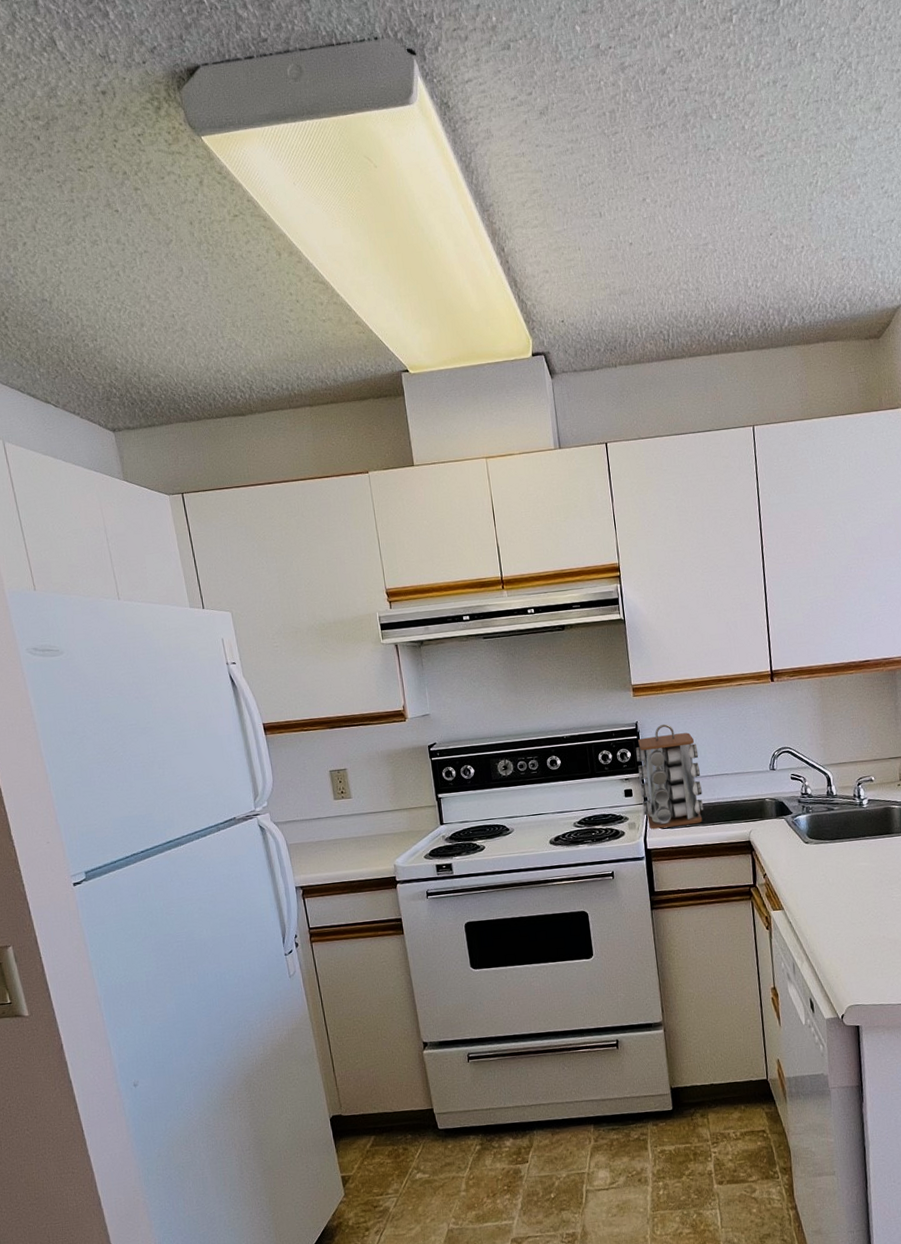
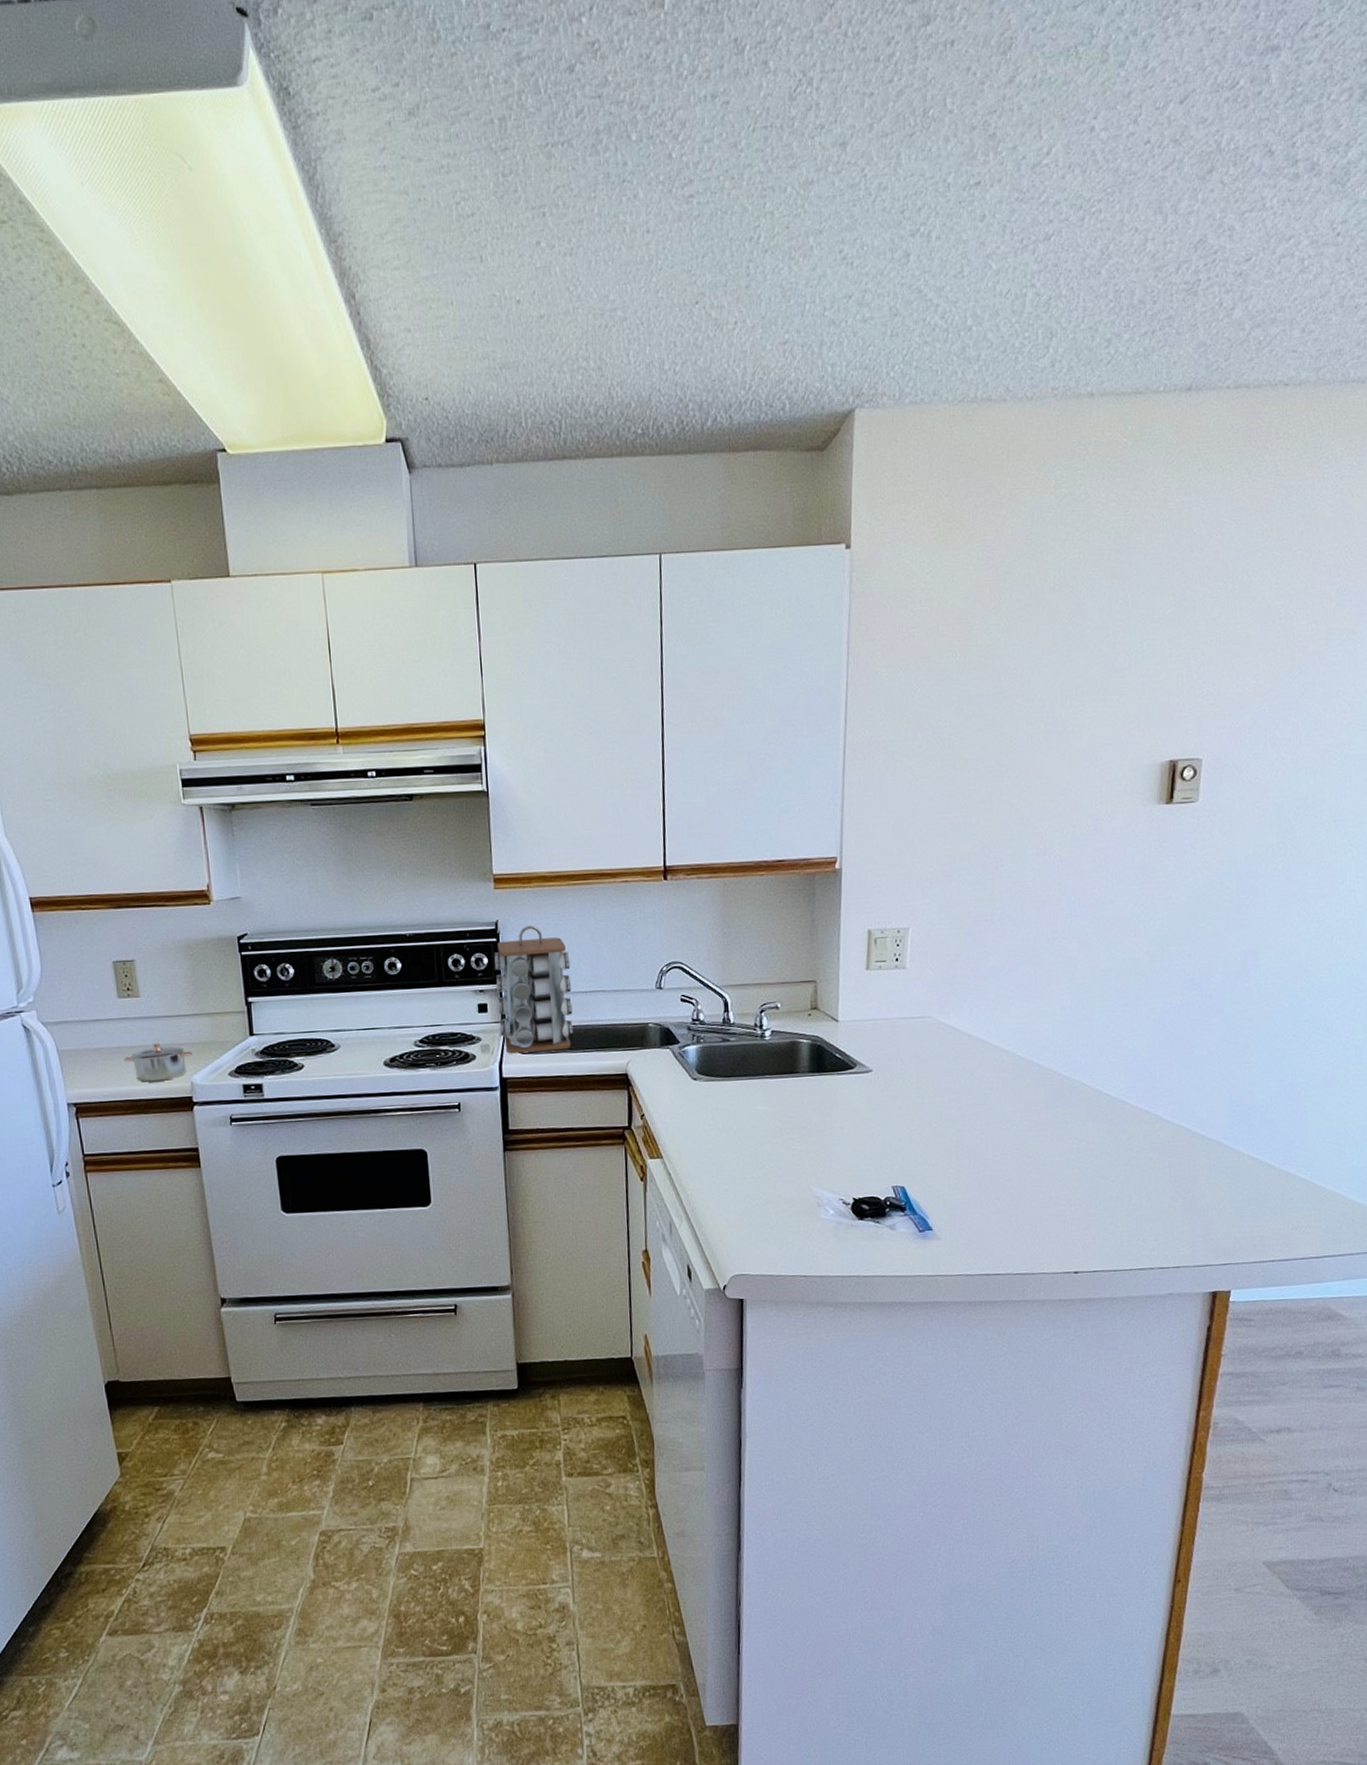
cooking pot: none [339,834,395,867] -> present [123,1042,193,1082]

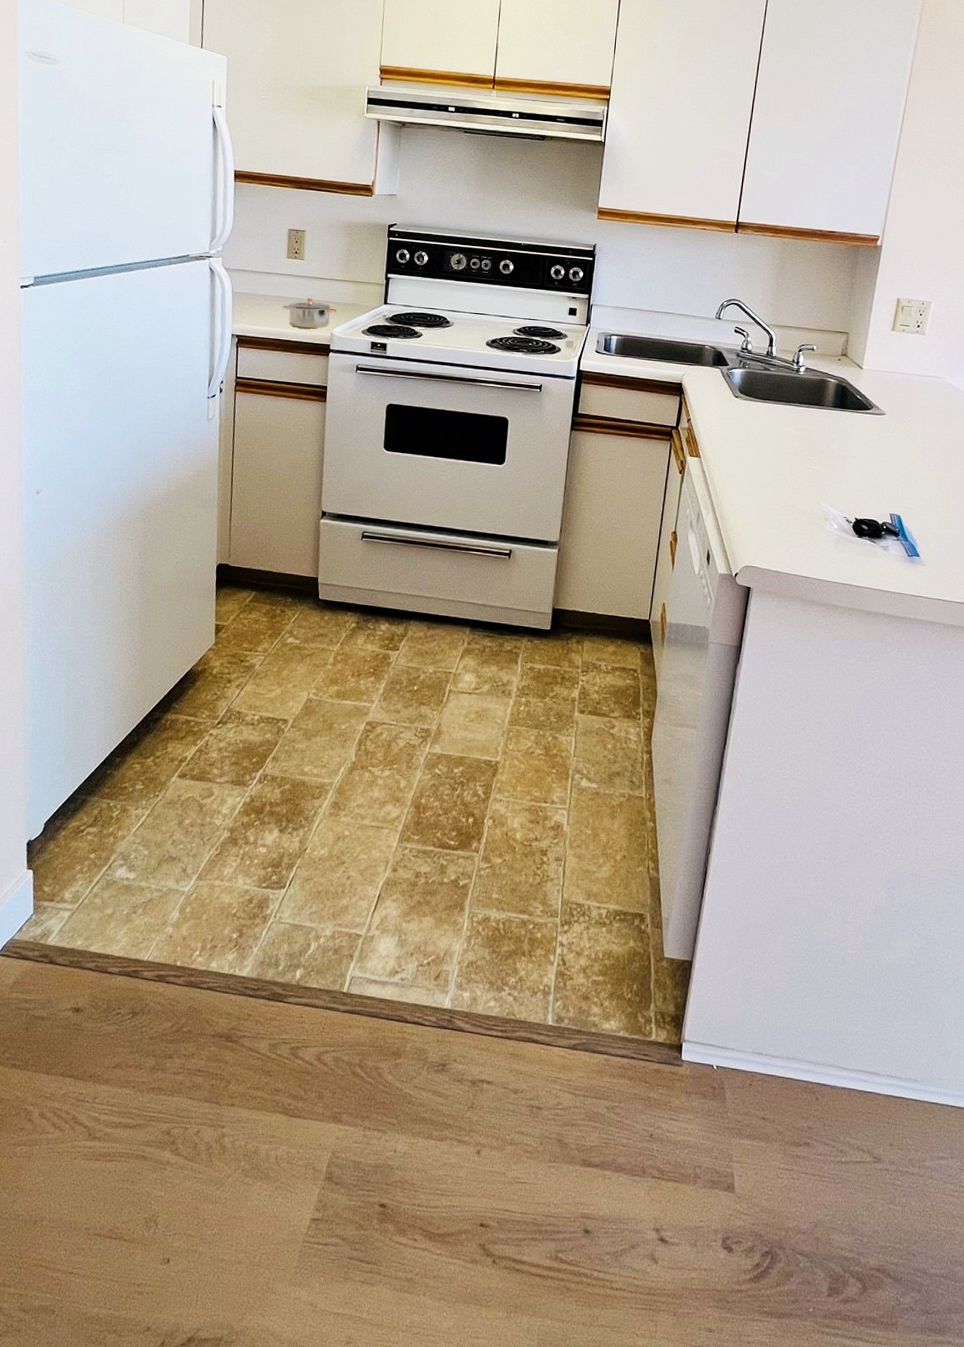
spice rack: present [494,925,574,1054] -> none [583,252,650,356]

